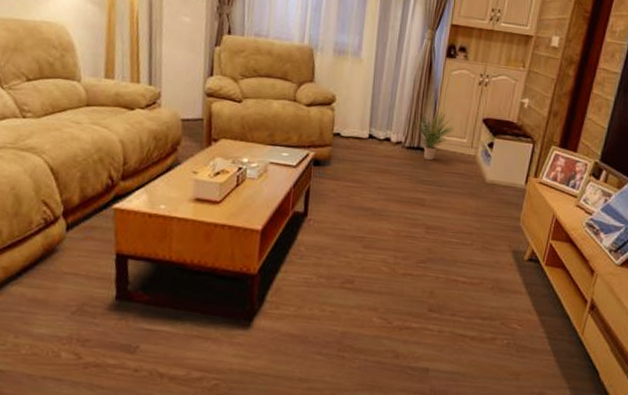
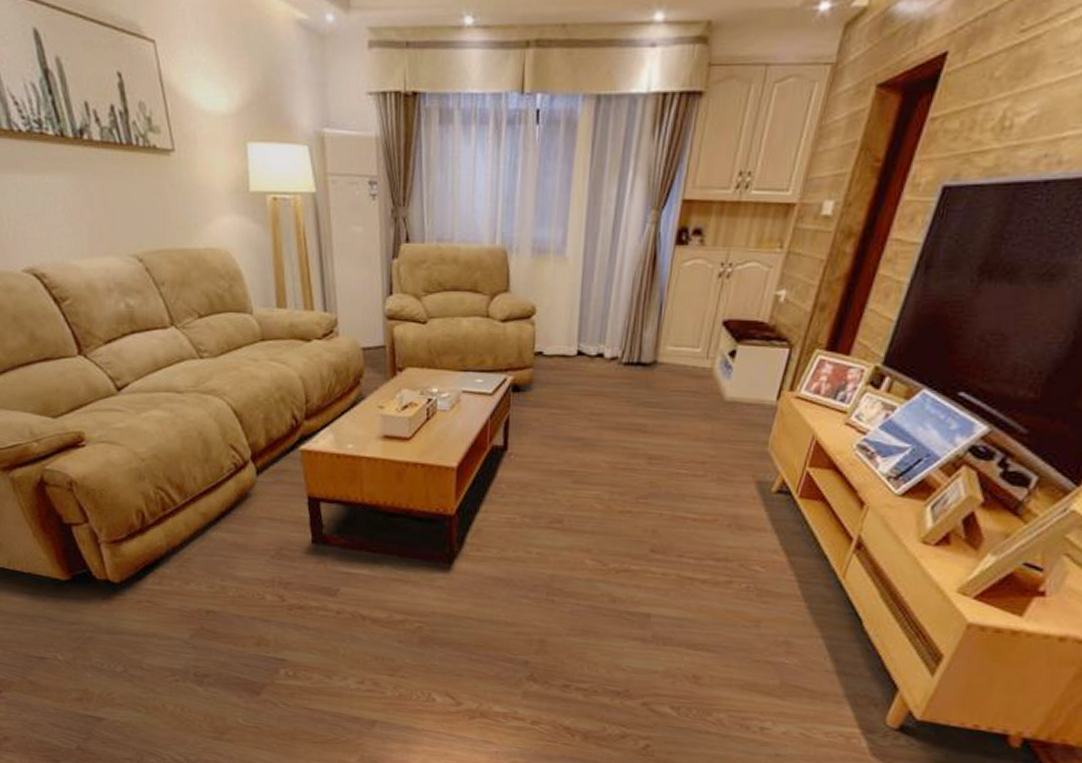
potted plant: present [414,113,454,161] -> none [633,317,684,378]

